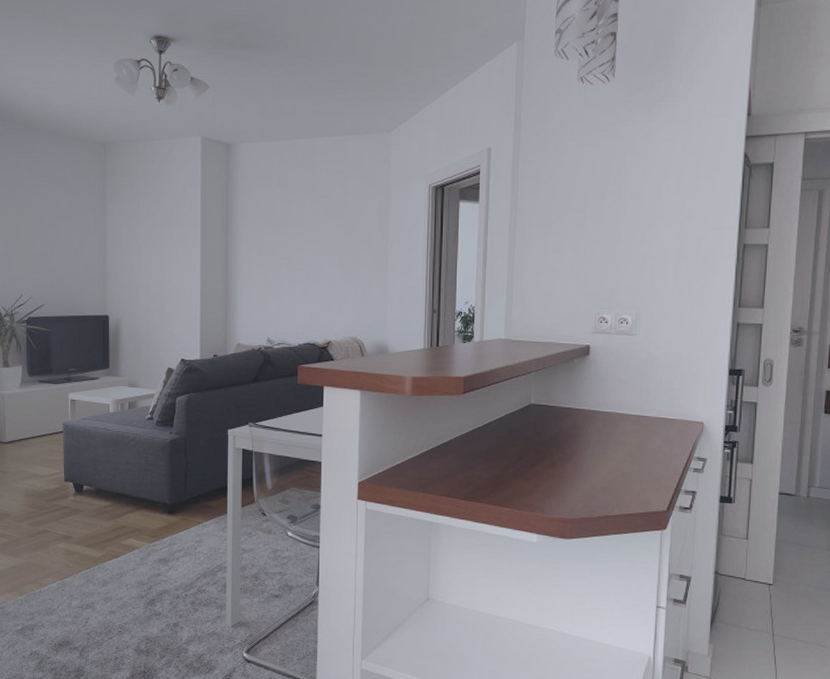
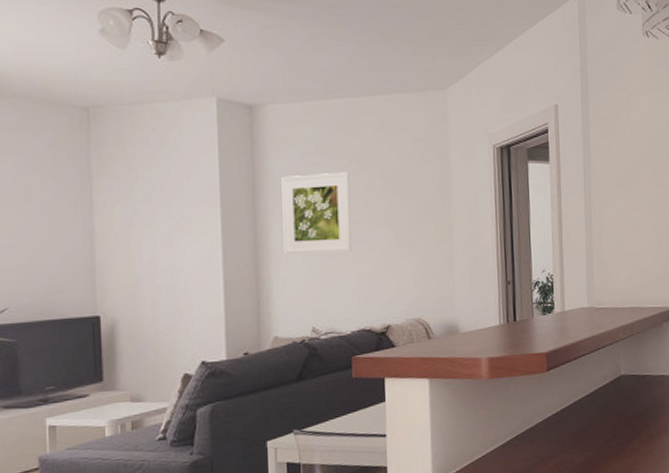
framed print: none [248,204,304,275] -> present [281,171,352,255]

